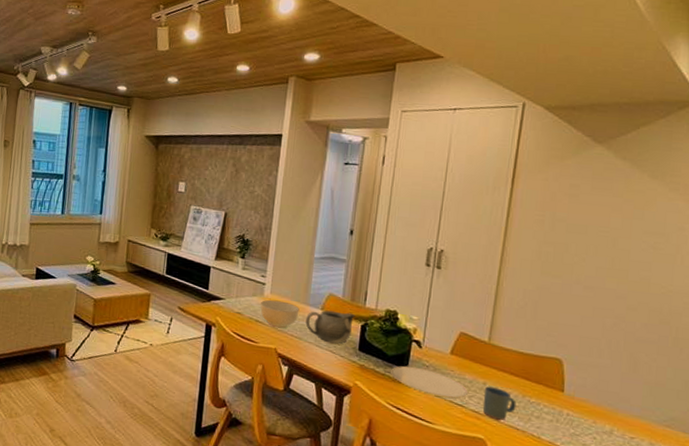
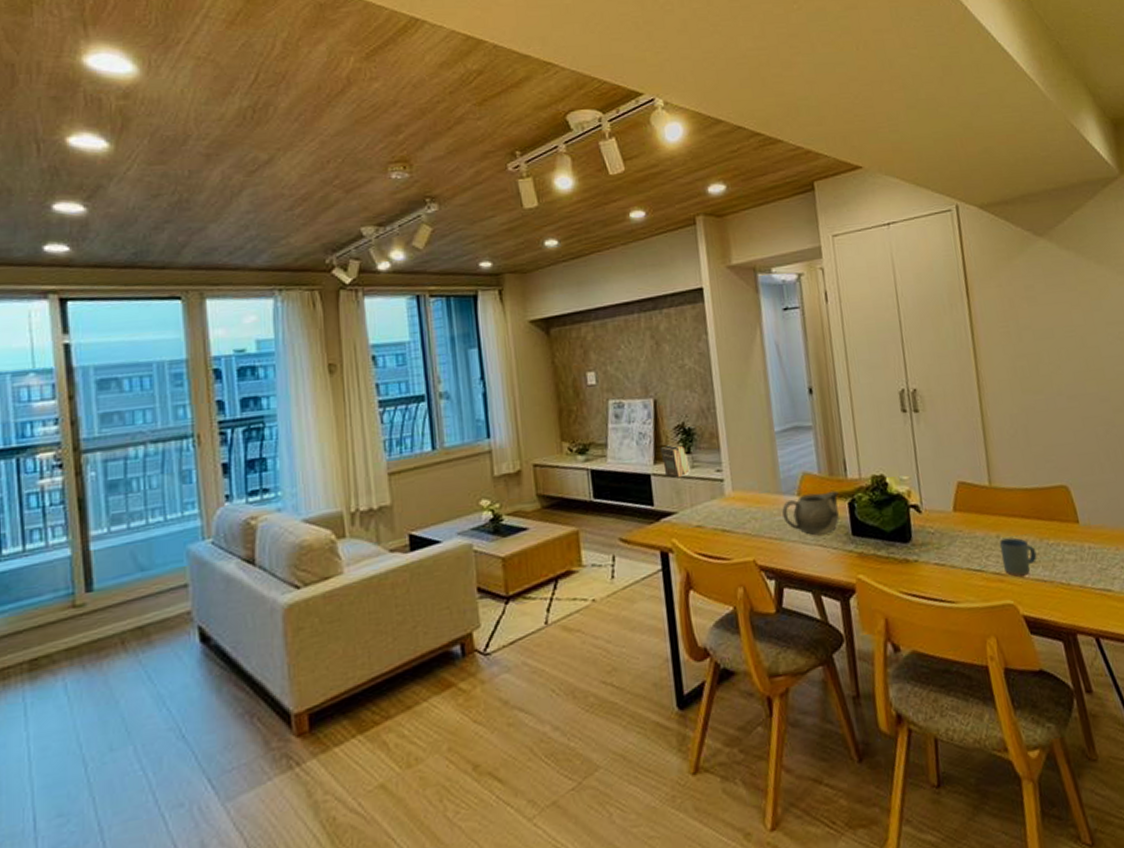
books: none [221,248,241,275] -> present [660,444,689,479]
bowl: present [260,299,300,329] -> none [723,496,773,533]
plate: present [391,365,468,399] -> none [894,537,984,568]

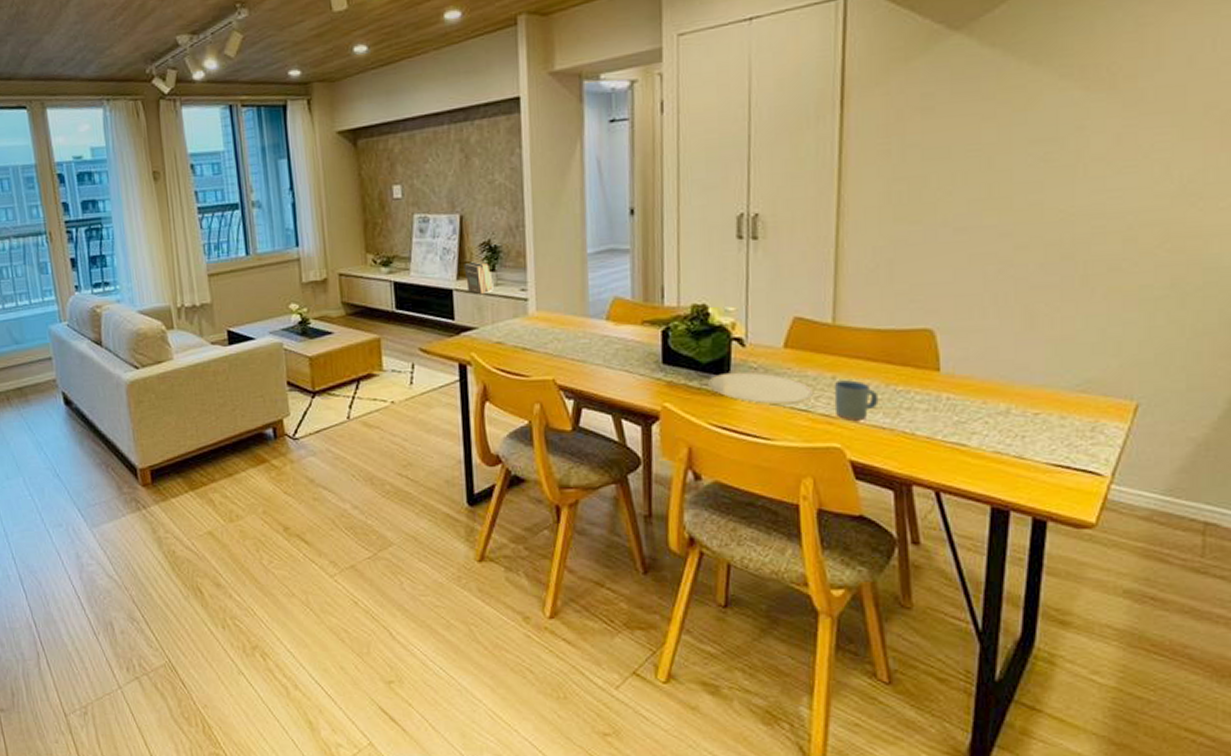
teapot: present [782,490,839,536] -> none [588,317,652,361]
plate: none [894,537,984,568] -> present [708,371,813,405]

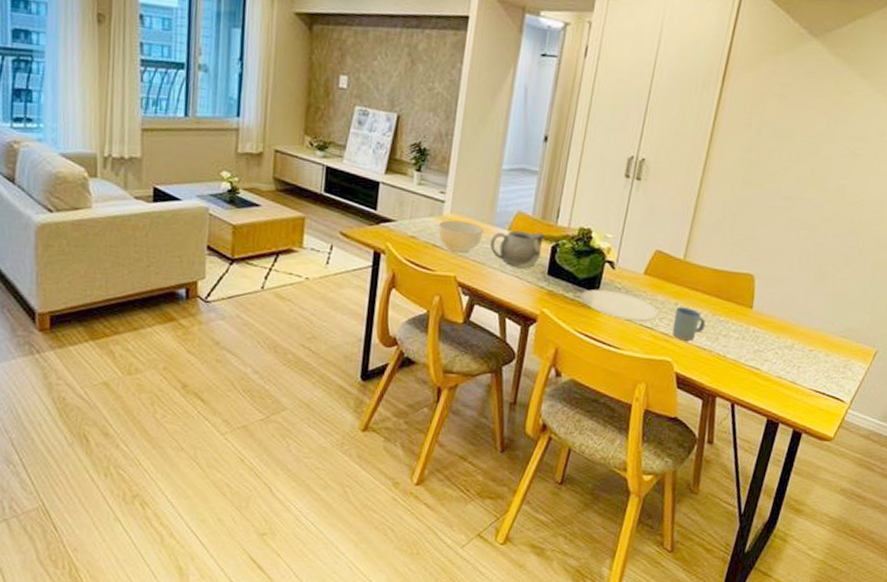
books: present [464,261,492,295] -> none [393,159,416,191]
bowl: none [526,317,578,353] -> present [438,220,484,253]
teapot: none [588,317,652,361] -> present [490,230,546,269]

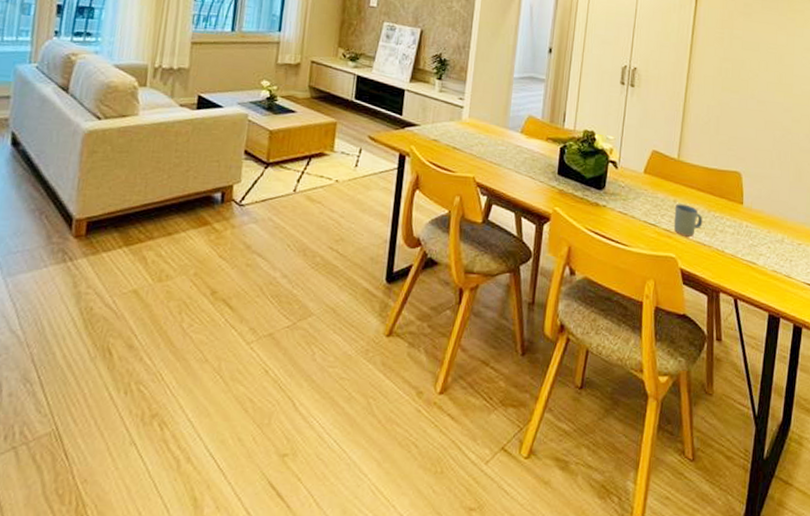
bowl: present [438,220,484,253] -> none [458,124,499,155]
teapot: present [490,230,546,269] -> none [505,133,554,169]
plate: present [581,289,659,322] -> none [589,187,660,219]

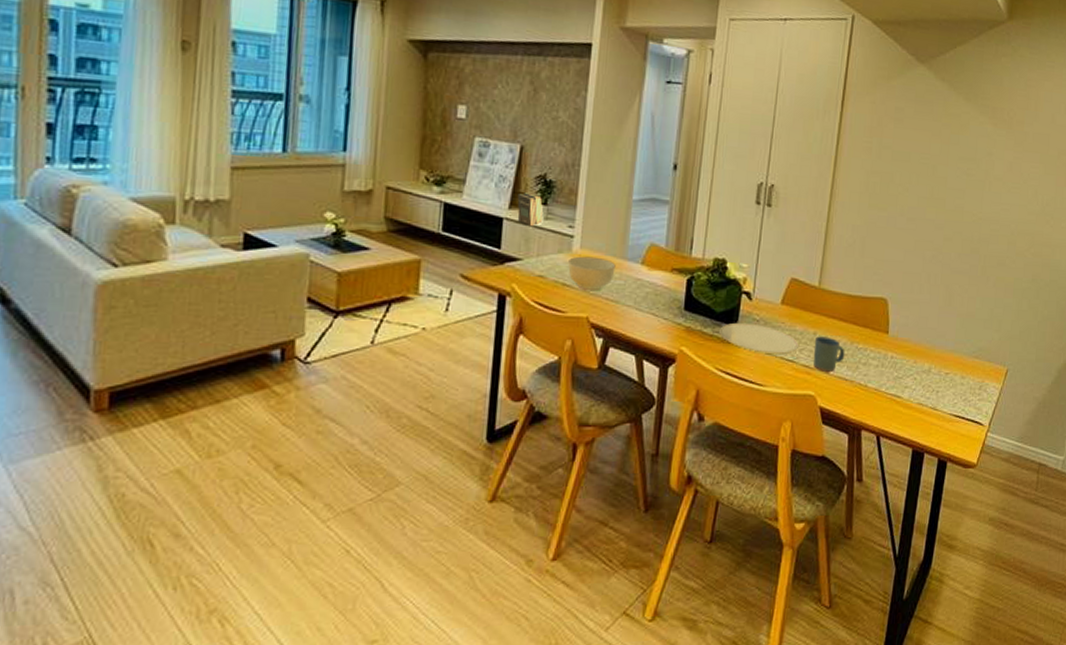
books: none [417,69,438,98] -> present [517,192,543,227]
bowl: none [458,124,499,155] -> present [568,256,616,292]
plate: none [589,187,660,219] -> present [719,322,799,355]

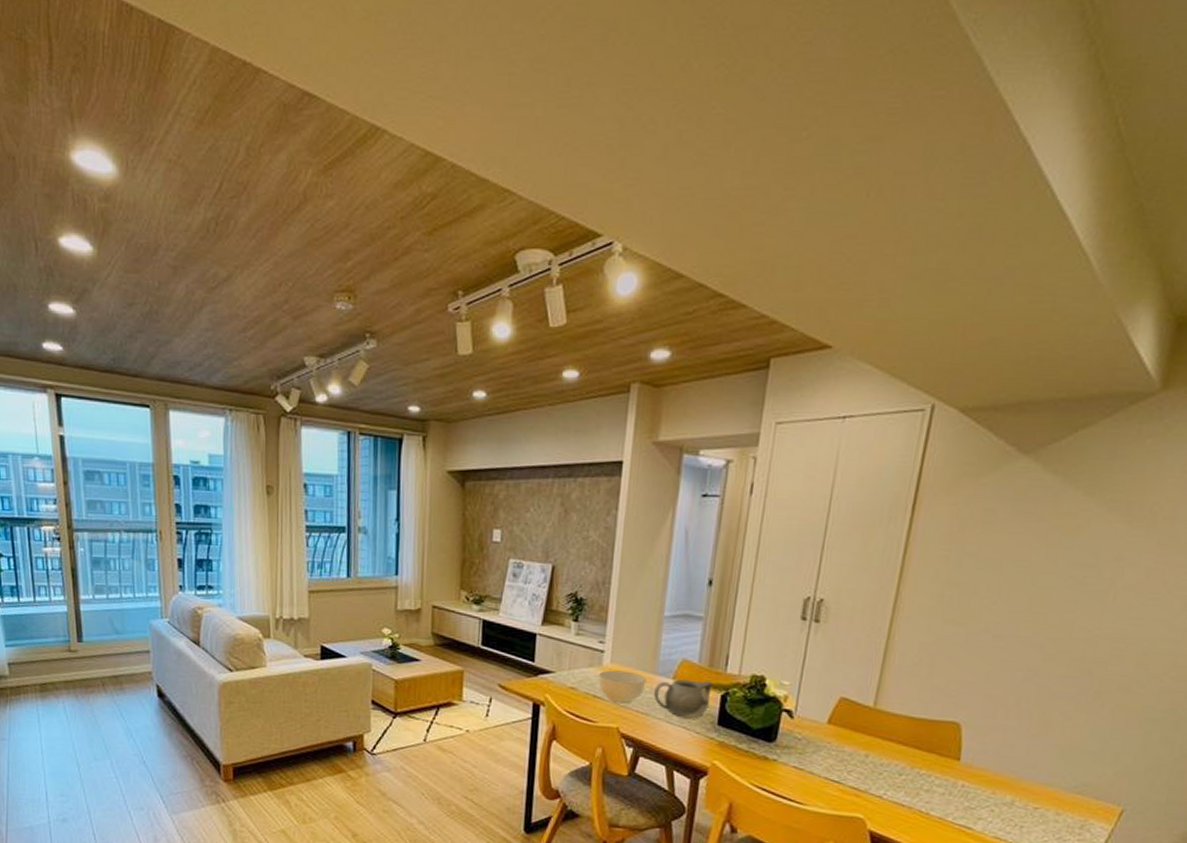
books: present [517,192,543,227] -> none [549,610,574,642]
teapot: none [623,264,680,305] -> present [654,679,714,719]
plate: present [719,322,799,355] -> none [756,740,847,775]
mug: present [813,336,845,372] -> none [863,759,904,796]

